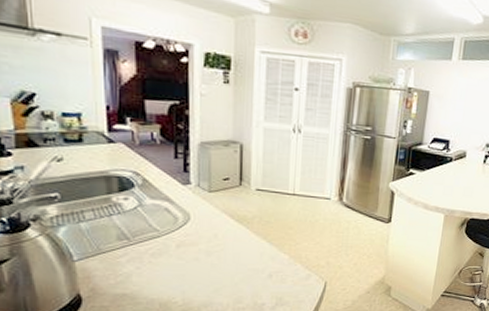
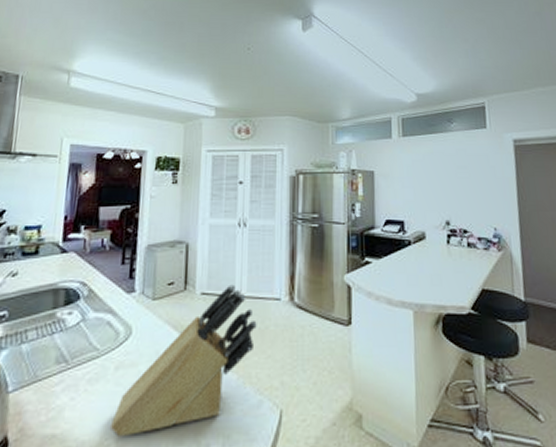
knife block: none [175,183,308,296] -> present [109,284,257,436]

